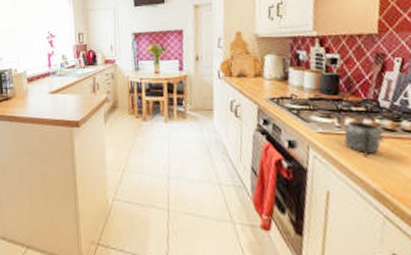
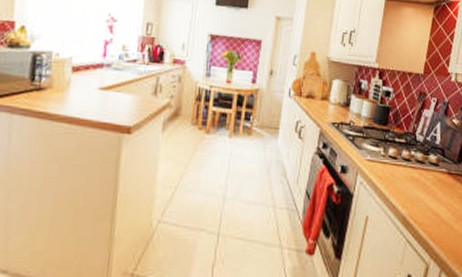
mug: present [344,121,385,157] -> none [386,152,415,186]

